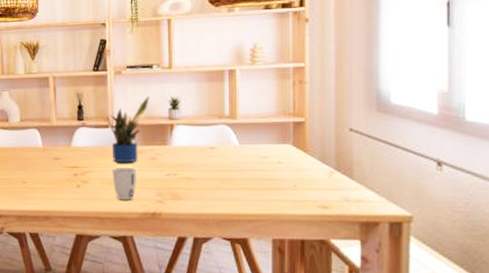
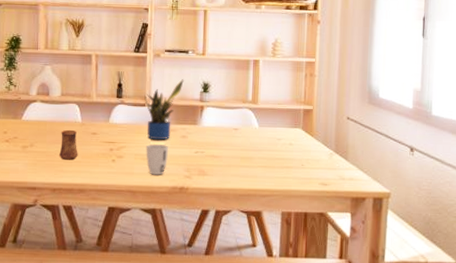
cup: none [22,156,41,187] -> present [59,130,78,160]

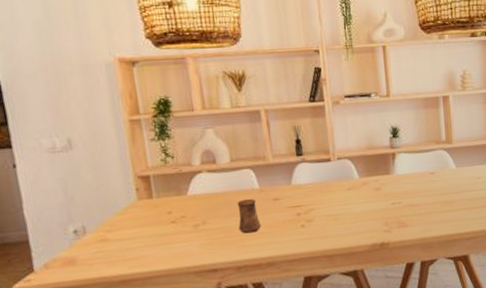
potted plant: present [144,79,184,140] -> none [328,126,370,197]
cup: present [146,144,169,175] -> none [337,200,364,235]

